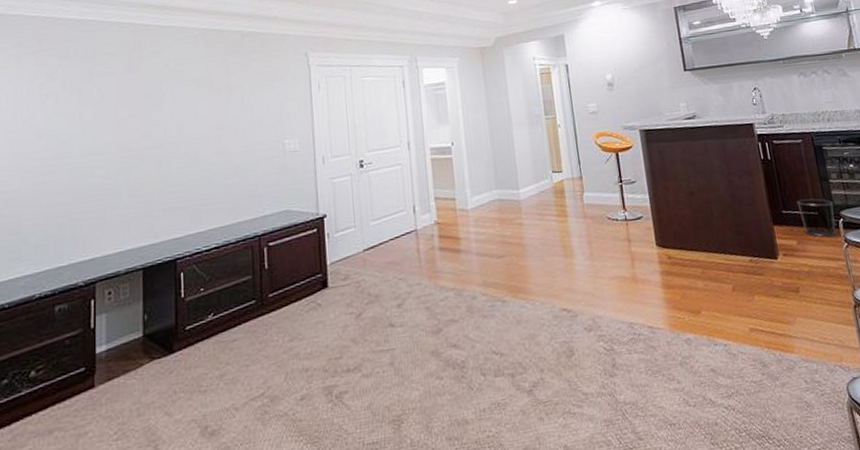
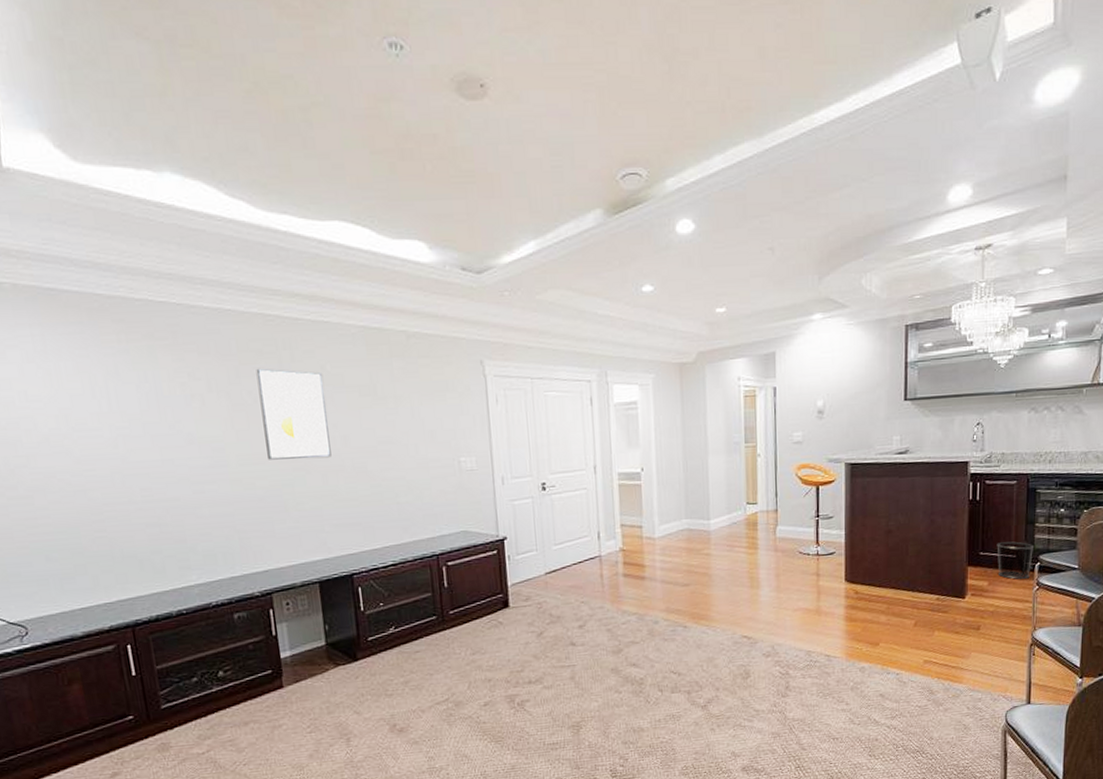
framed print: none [107,68,167,150] -> present [256,368,332,460]

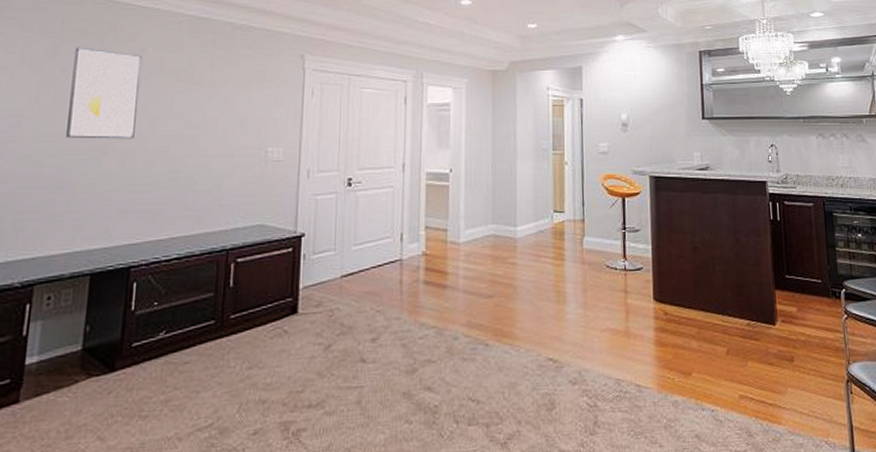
waste bin: present [997,541,1035,580] -> none [801,265,838,306]

